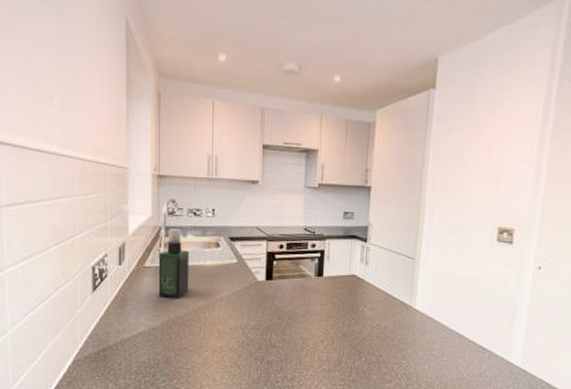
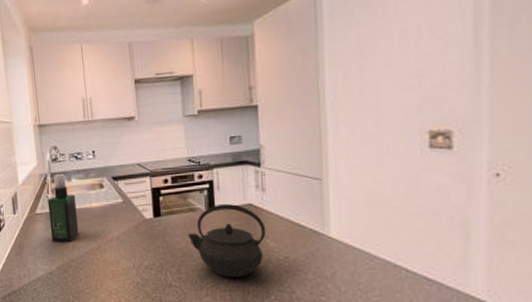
kettle: none [295,272,365,341] -> present [187,203,266,278]

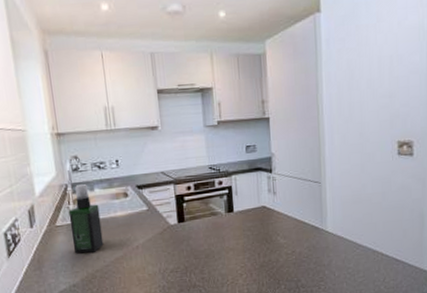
kettle: present [187,203,266,278] -> none [209,206,277,273]

